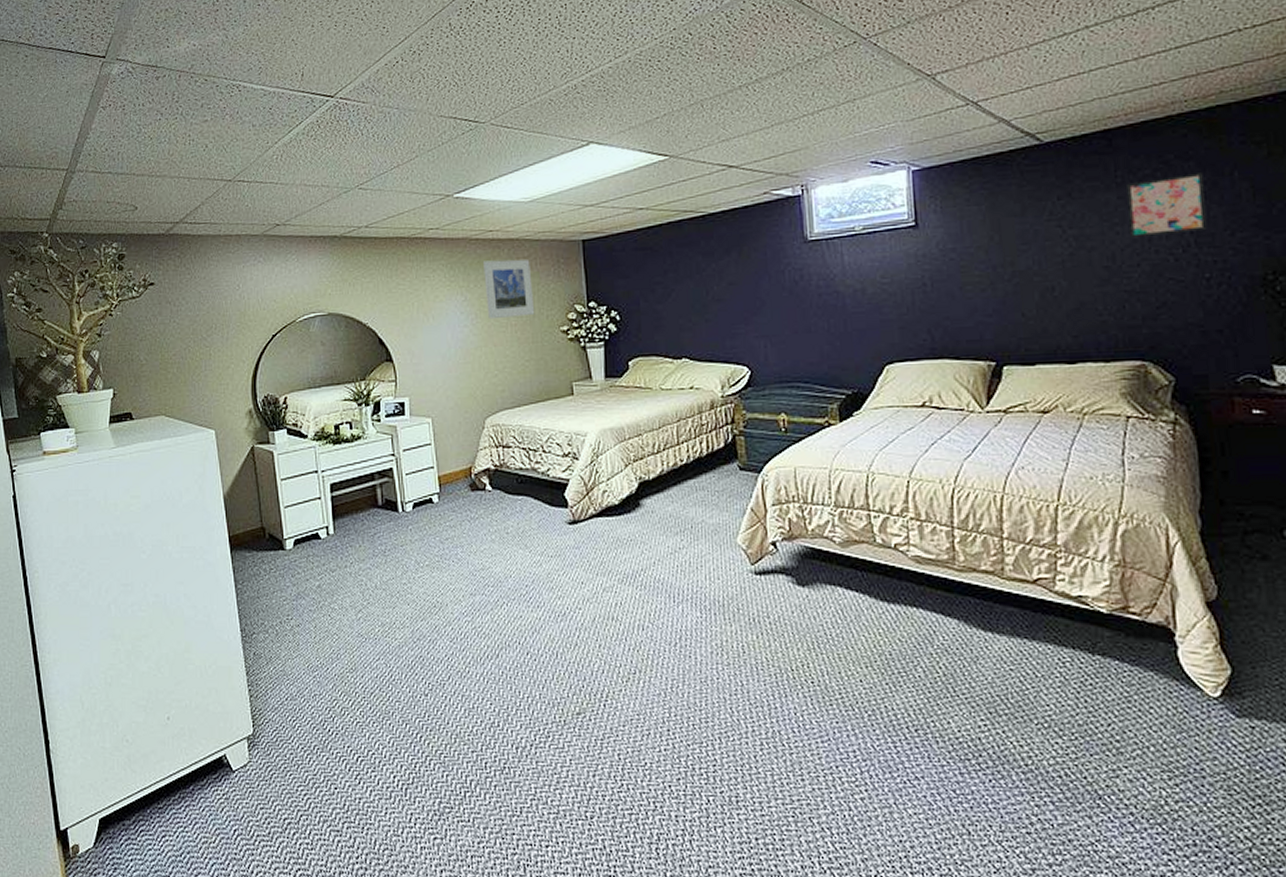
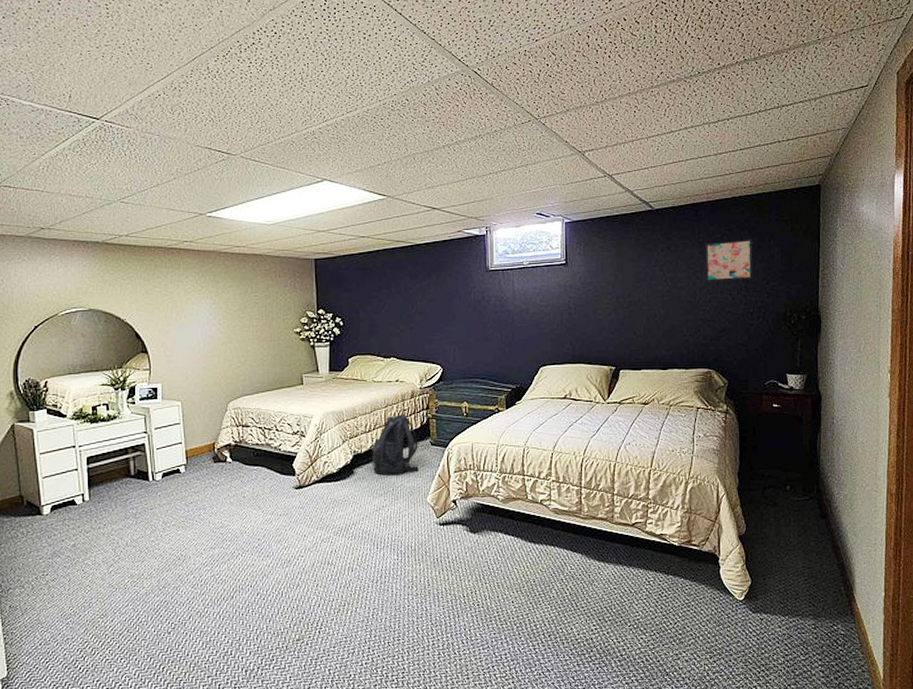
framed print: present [482,259,535,320] -> none [230,271,273,321]
backpack: none [662,429,724,509] -> present [372,413,419,476]

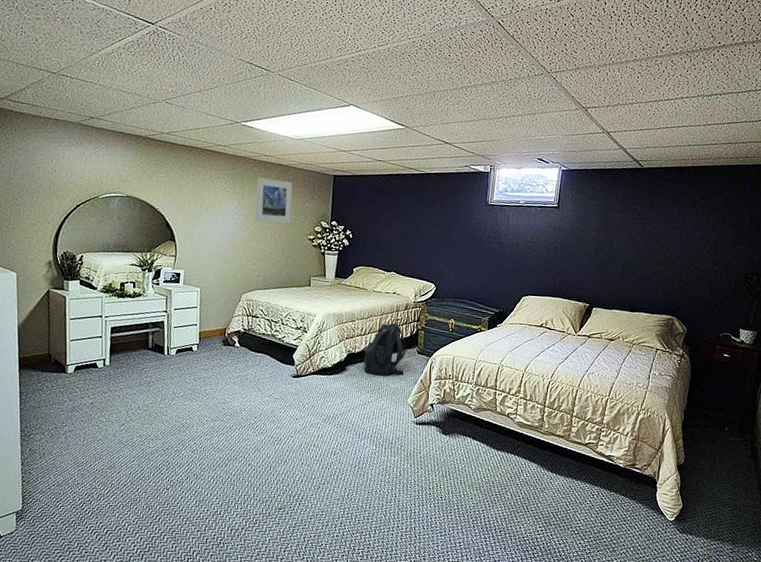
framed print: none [230,271,273,321] -> present [255,177,293,224]
wall art: present [705,239,753,282] -> none [679,203,727,241]

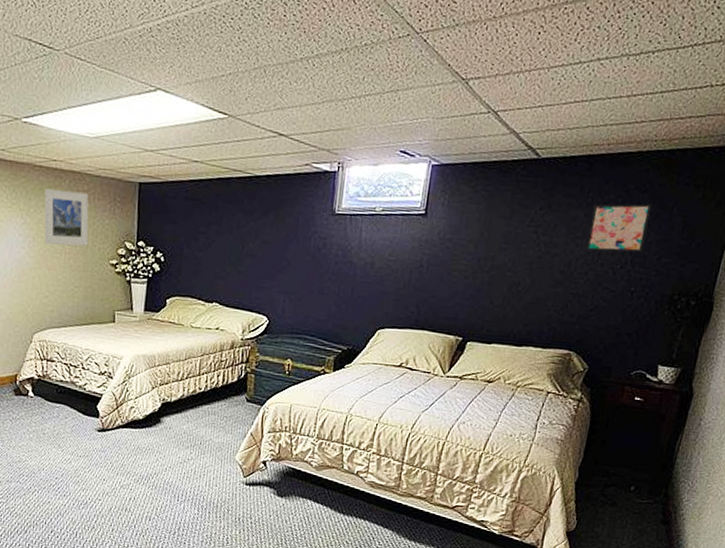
backpack: present [363,322,406,377] -> none [181,365,233,429]
wall art: none [679,203,727,241] -> present [585,203,652,253]

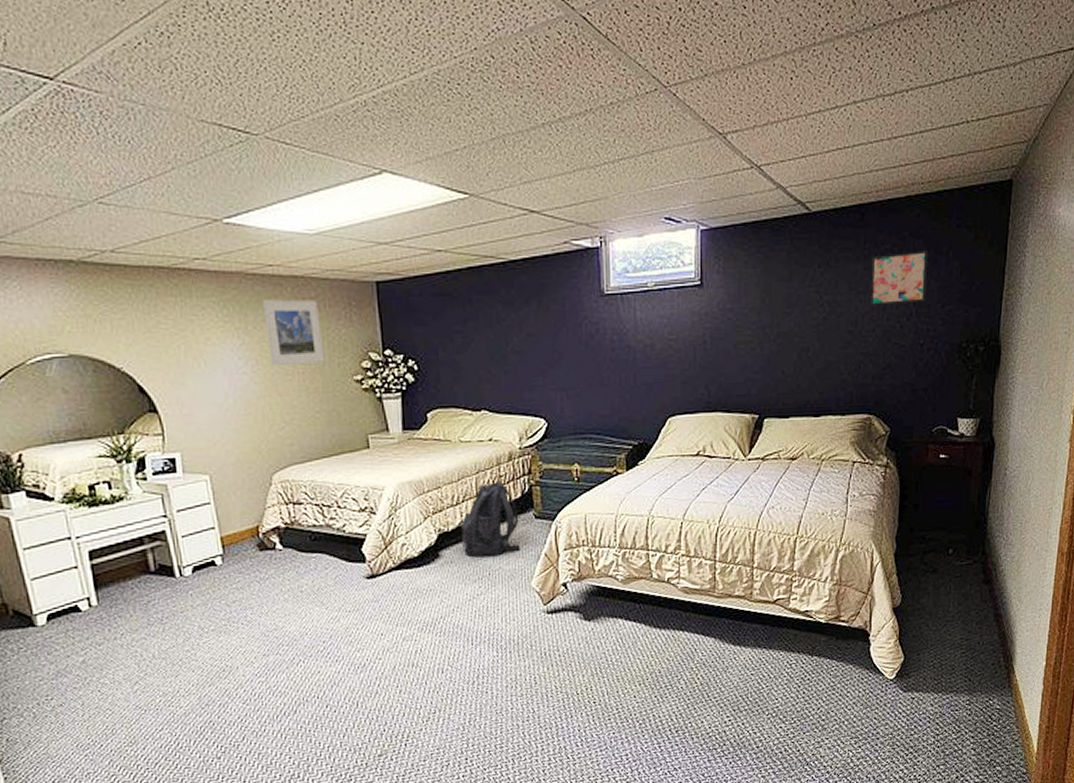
backpack: none [181,365,233,429] -> present [461,480,520,558]

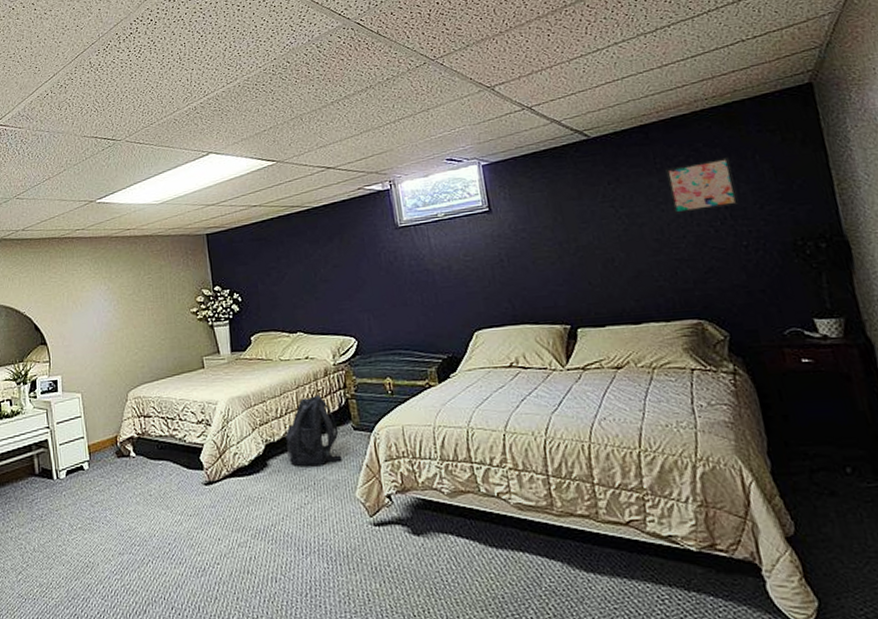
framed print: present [262,299,325,367] -> none [122,252,168,305]

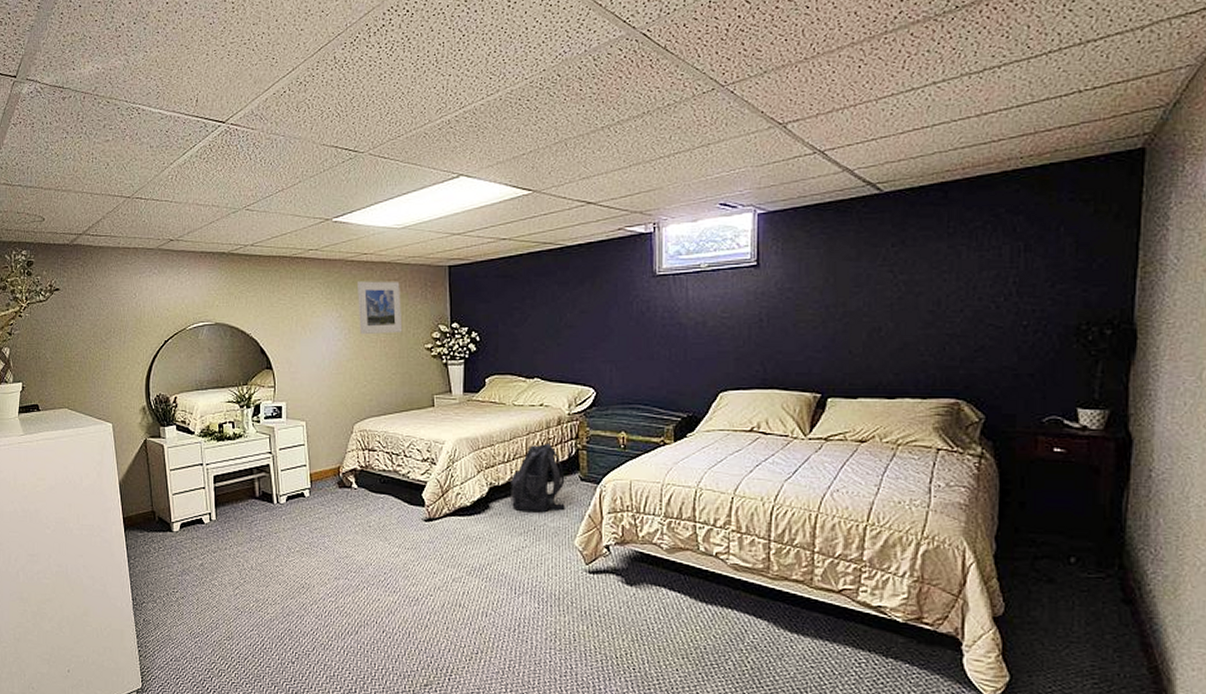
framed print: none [122,252,168,305] -> present [356,281,403,335]
wall art: present [665,157,739,215] -> none [955,227,1030,286]

